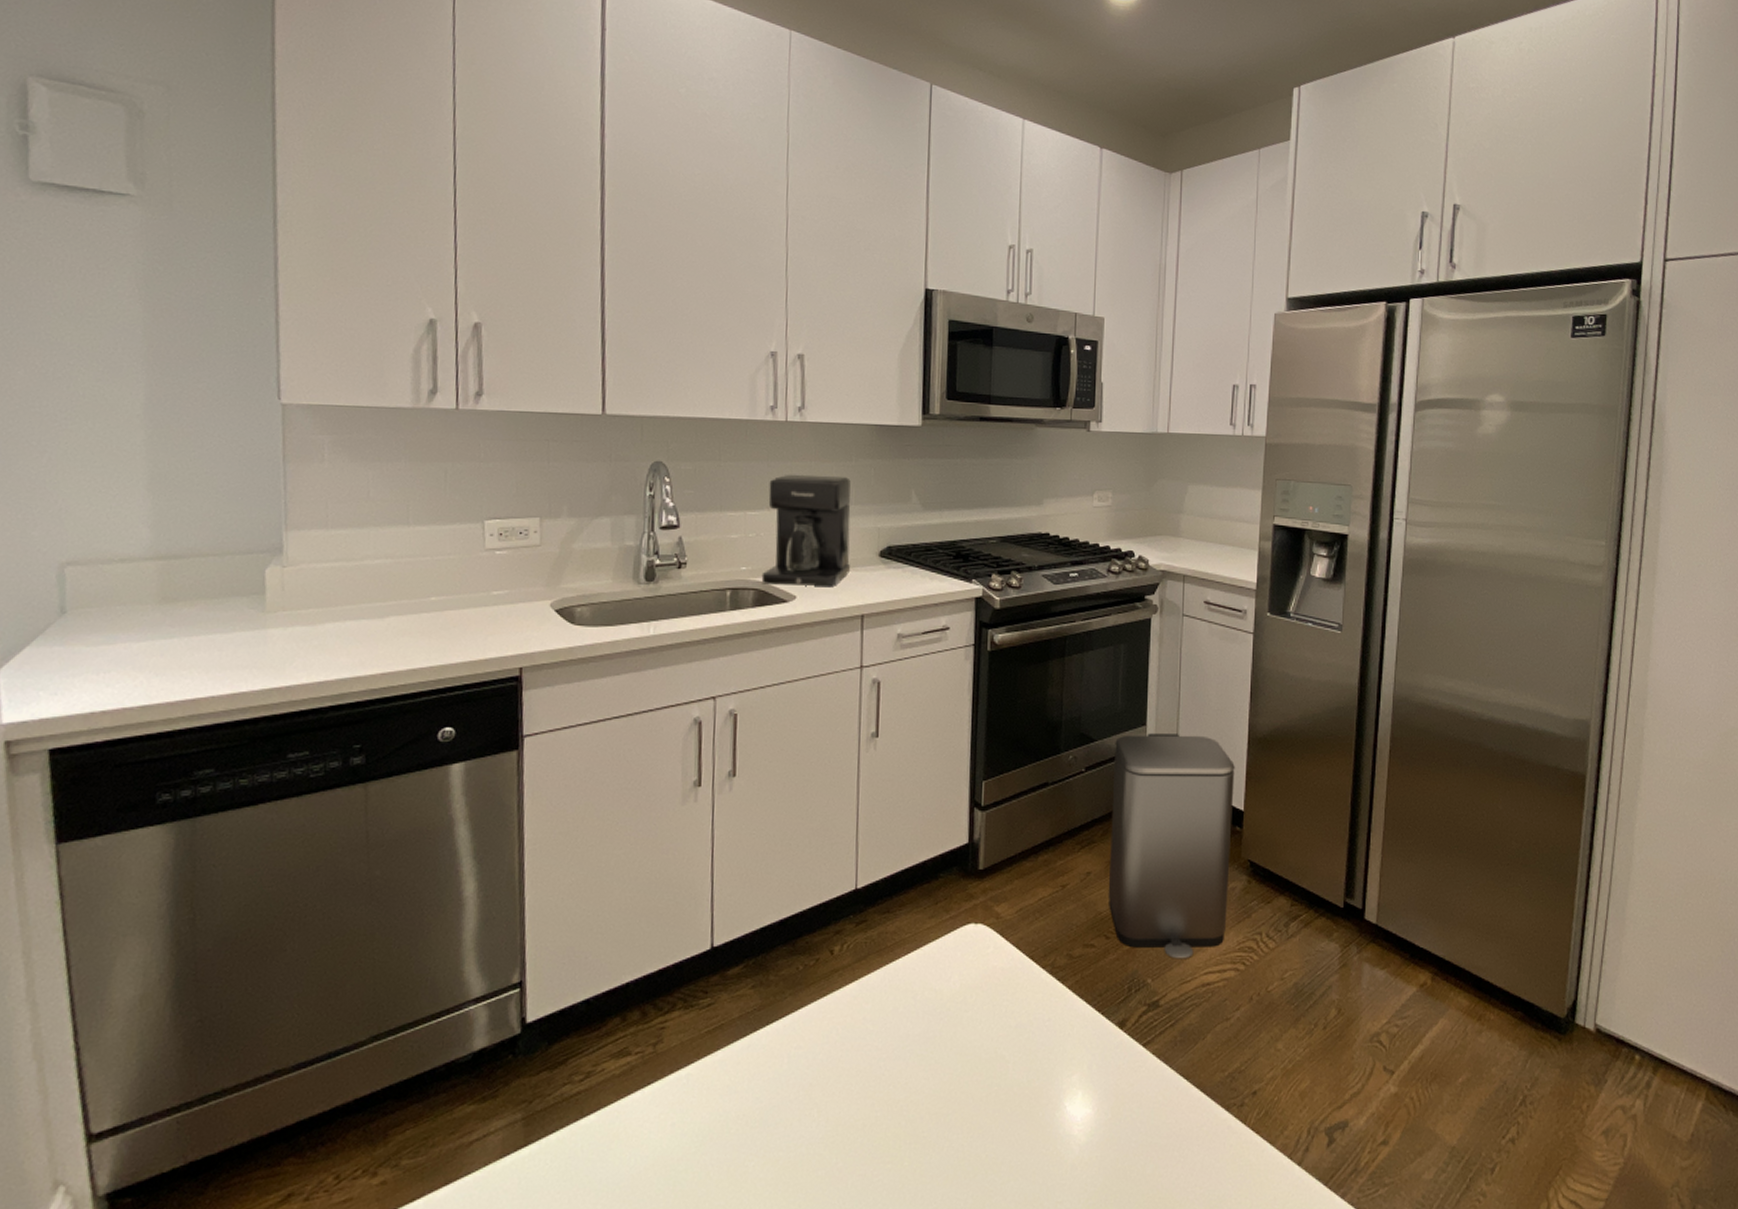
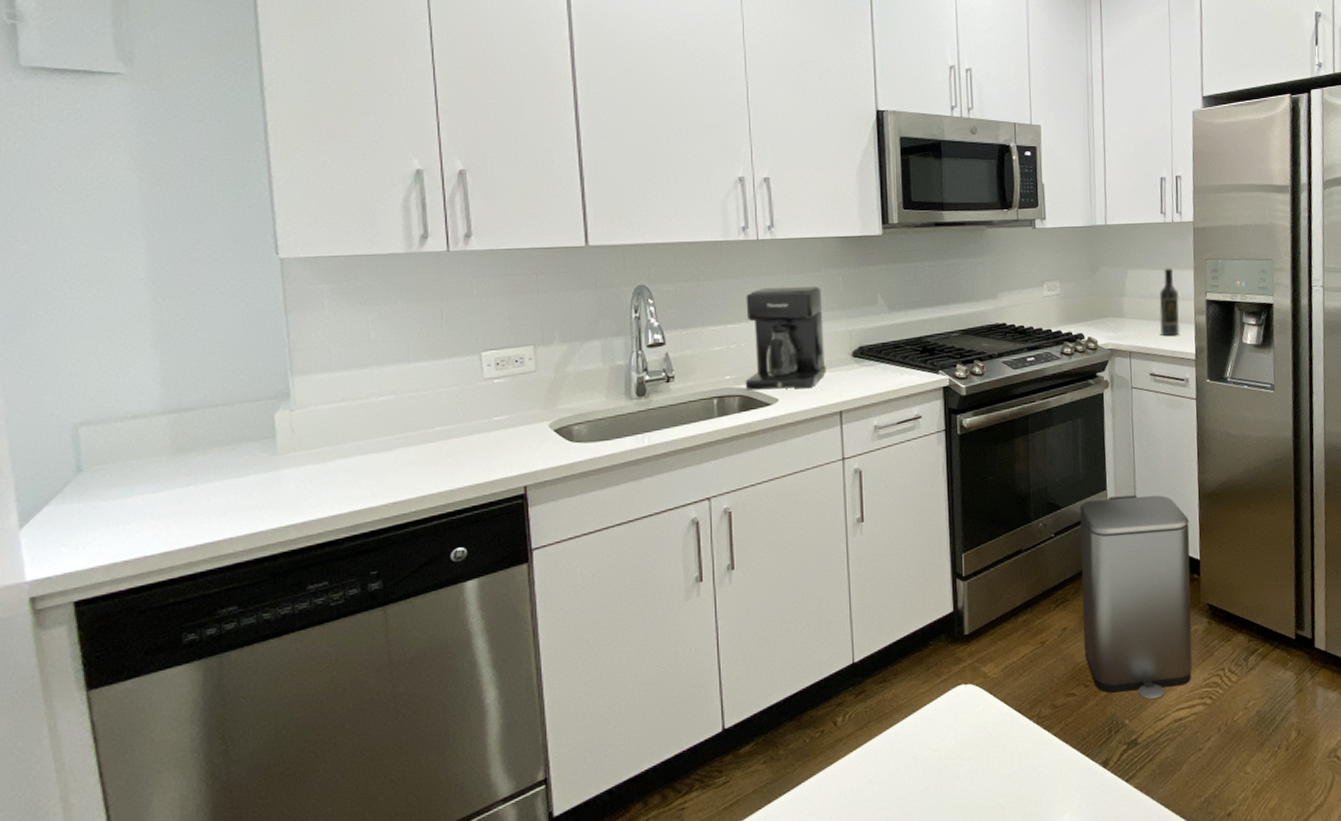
wine bottle: none [1218,486,1244,562] -> present [1159,268,1181,337]

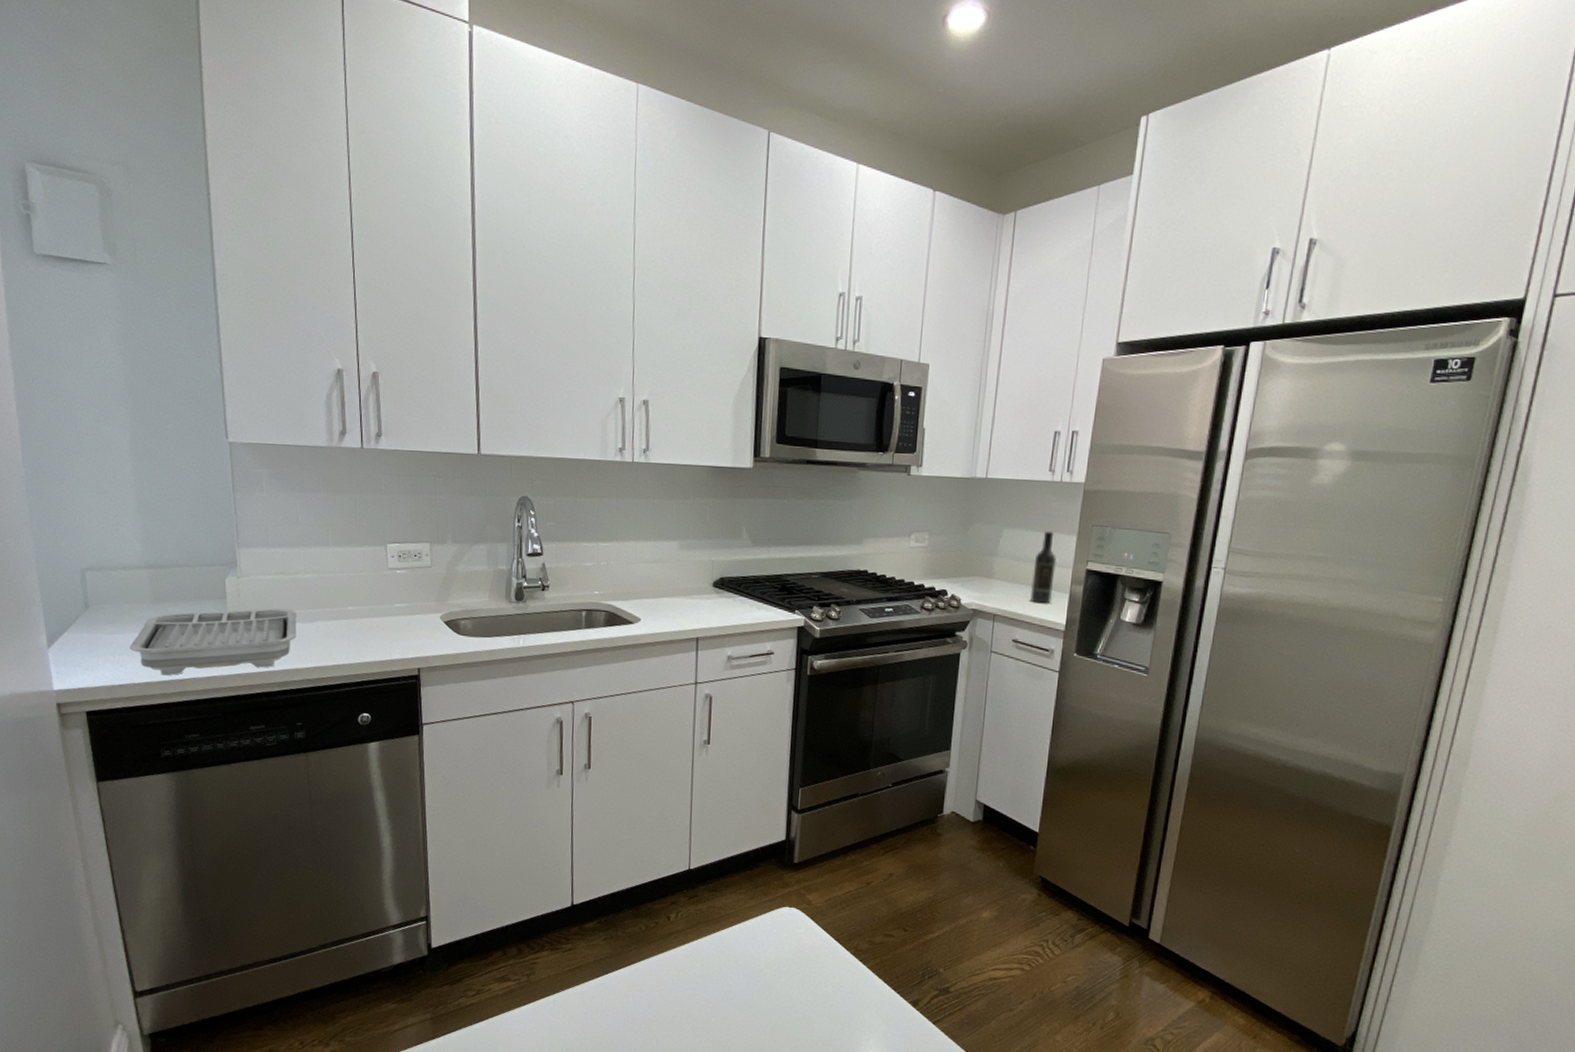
dish rack: none [139,439,369,541] -> present [129,608,297,676]
coffee maker: present [745,286,826,390] -> none [611,510,689,611]
pedal bin: present [1079,495,1192,700] -> none [907,757,1033,956]

